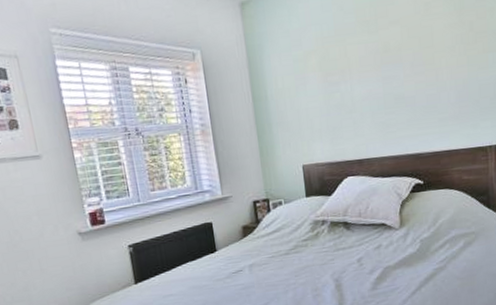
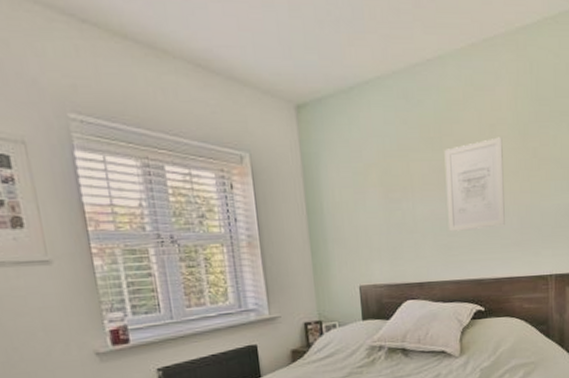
wall art: none [380,14,442,110] -> present [444,137,505,232]

